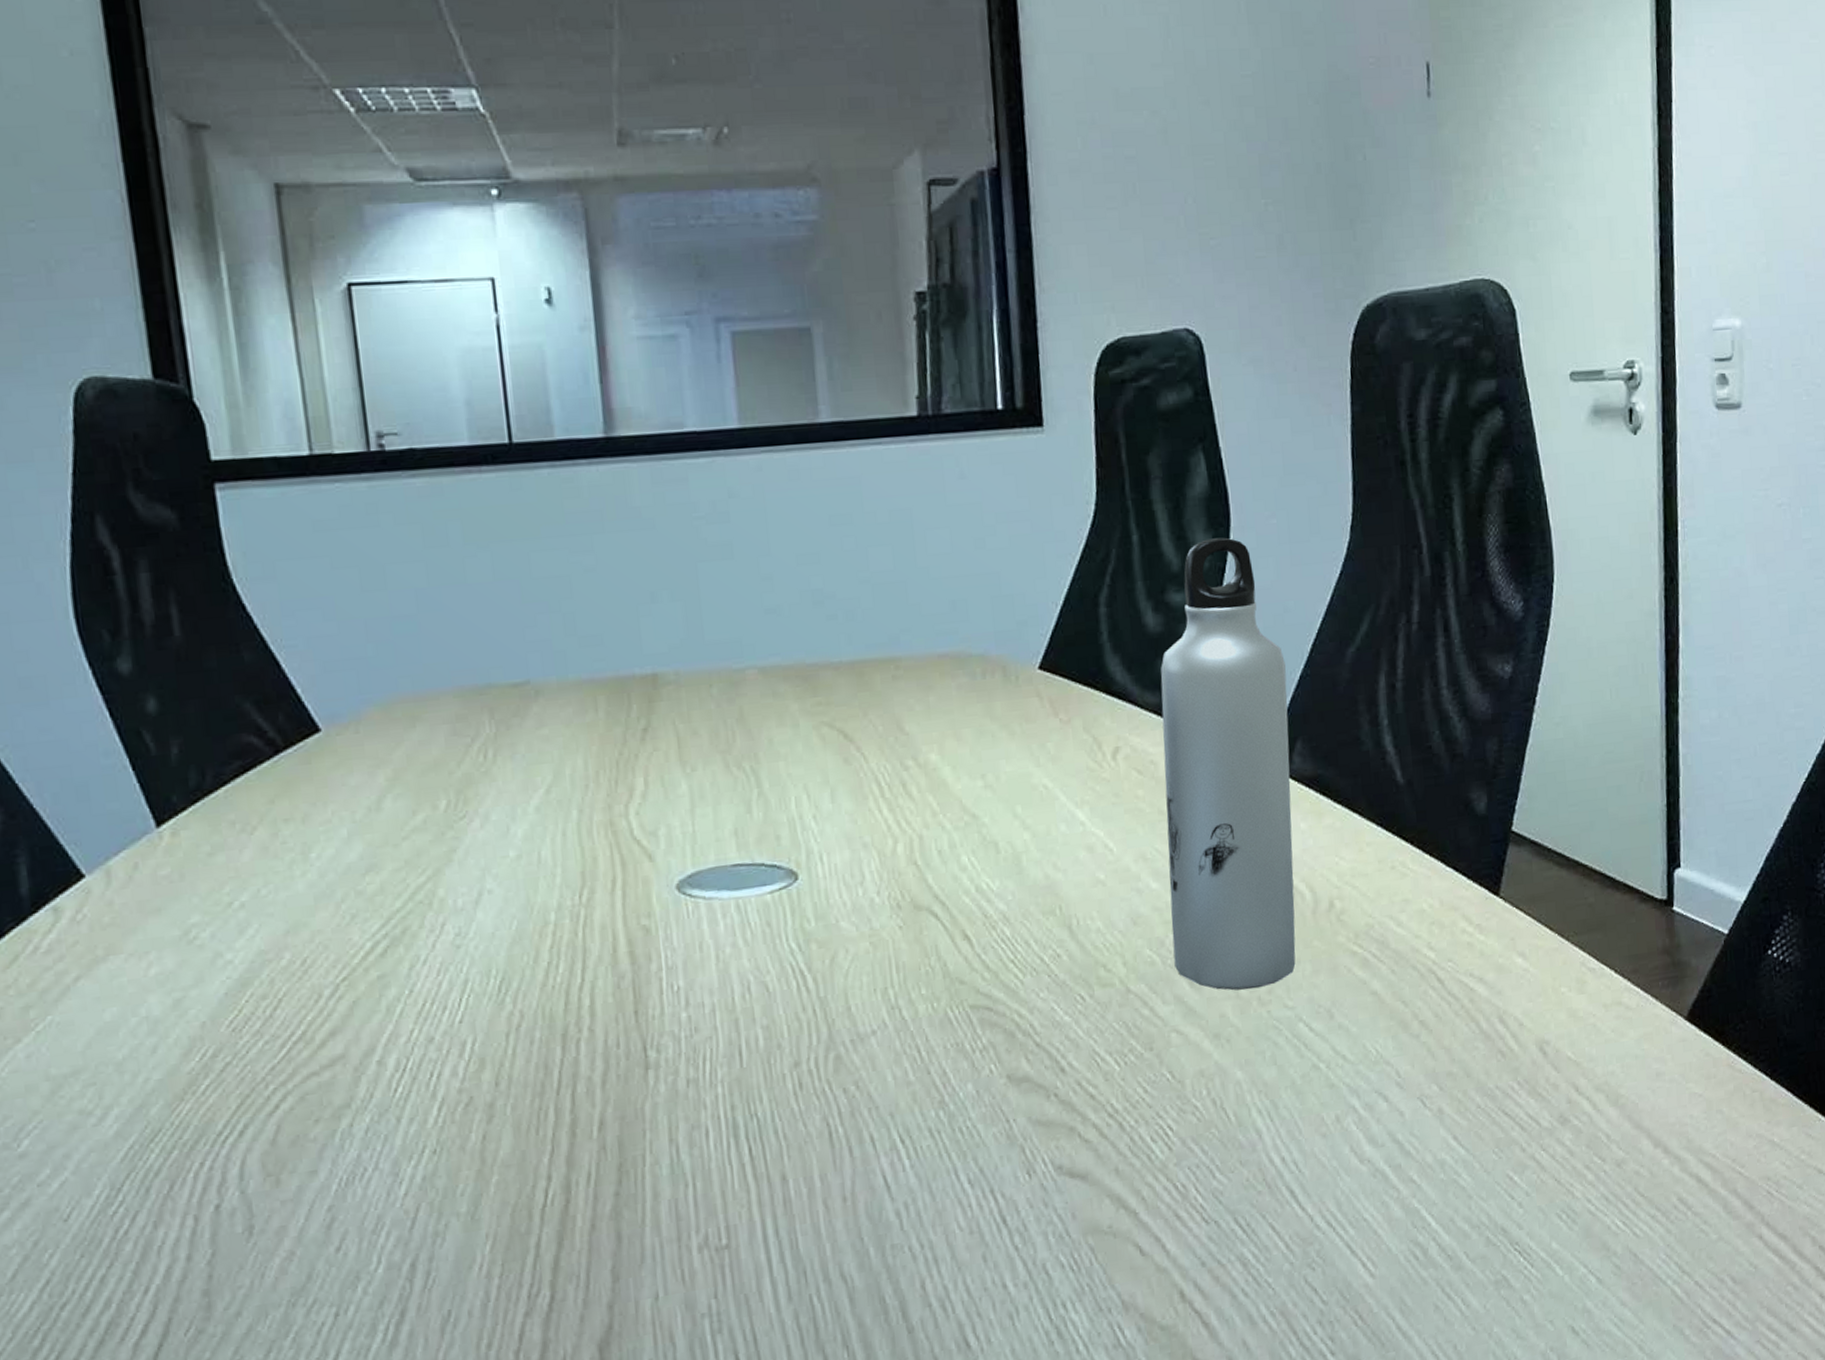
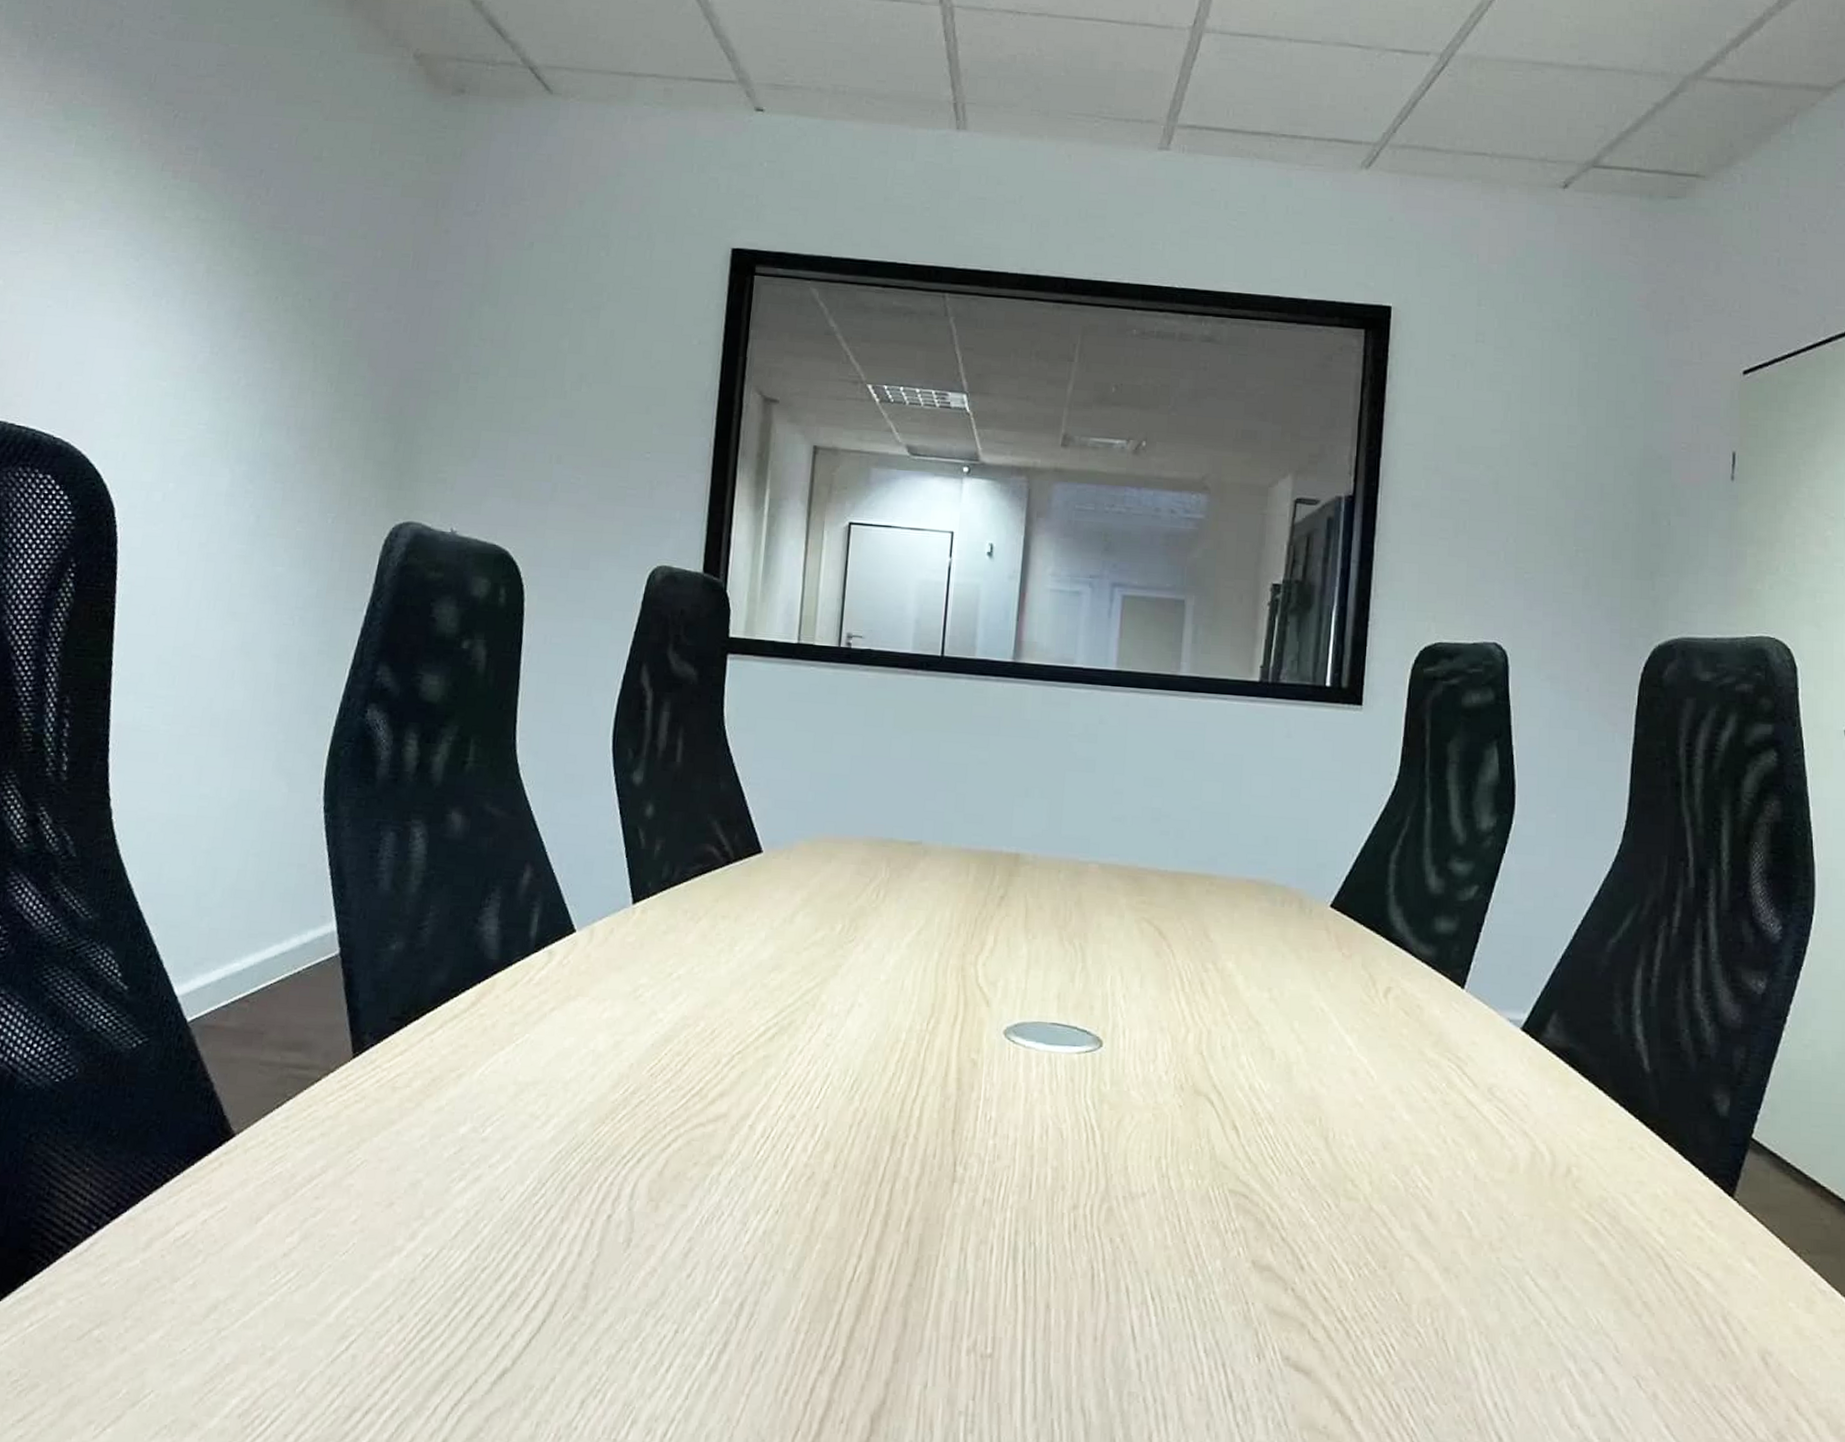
water bottle: present [1160,537,1296,991] -> none [1416,821,1550,1234]

